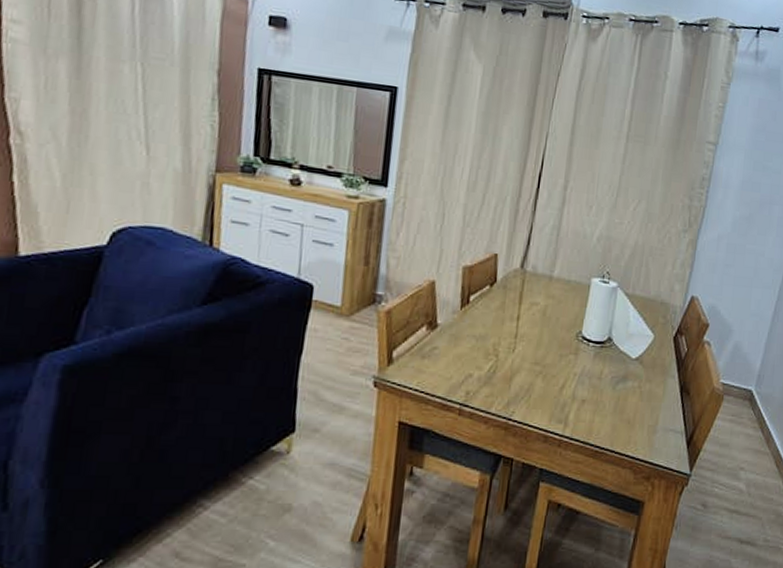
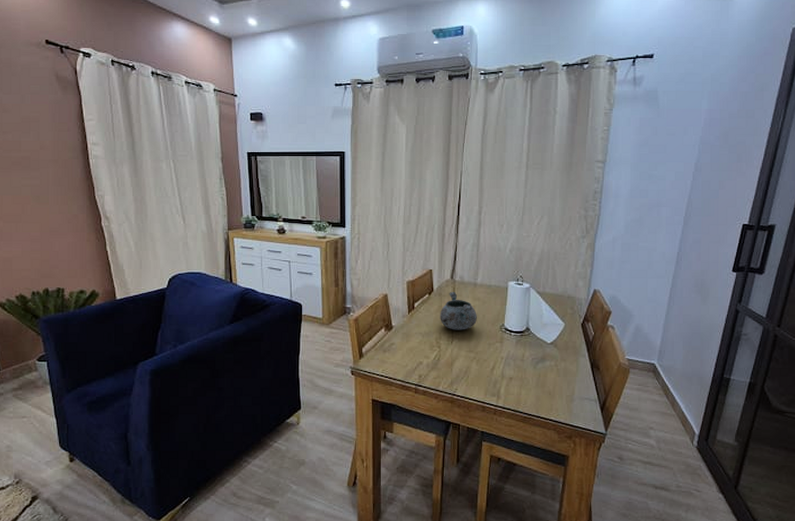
decorative bowl: none [501,285,549,336] -> present [440,292,477,330]

